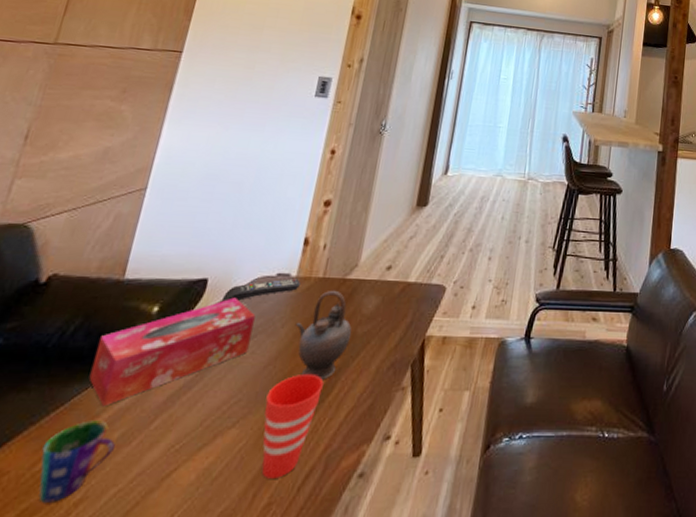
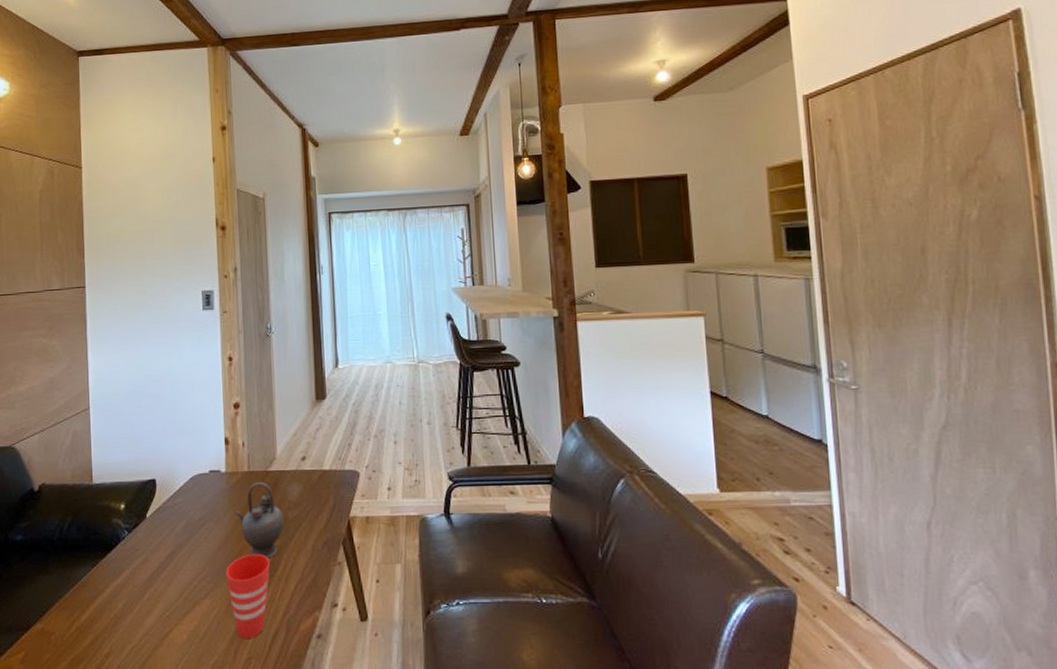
cup: present [39,420,115,503] -> none [72,594,122,655]
tissue box: present [88,297,256,407] -> none [88,493,202,584]
remote control: present [221,278,301,302] -> none [170,474,230,497]

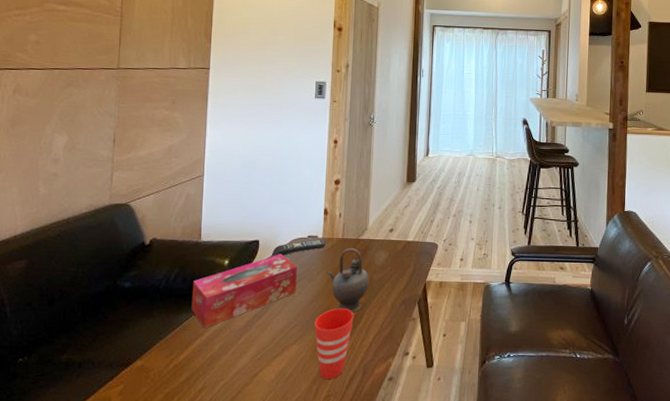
tissue box: none [88,493,202,584] -> present [191,253,297,329]
remote control: none [170,474,230,497] -> present [271,239,326,257]

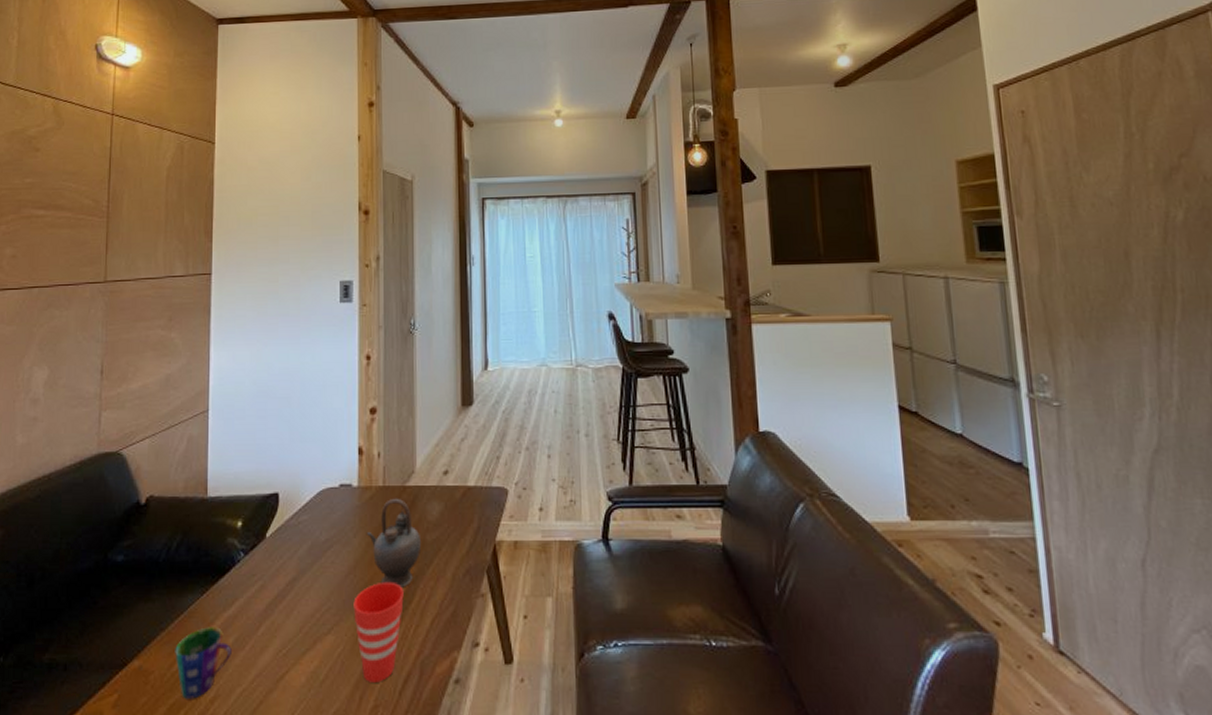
cup: none [171,337,217,389] -> present [175,627,232,699]
tissue box: present [191,253,297,329] -> none [198,510,328,615]
remote control: present [271,239,326,257] -> none [294,489,363,514]

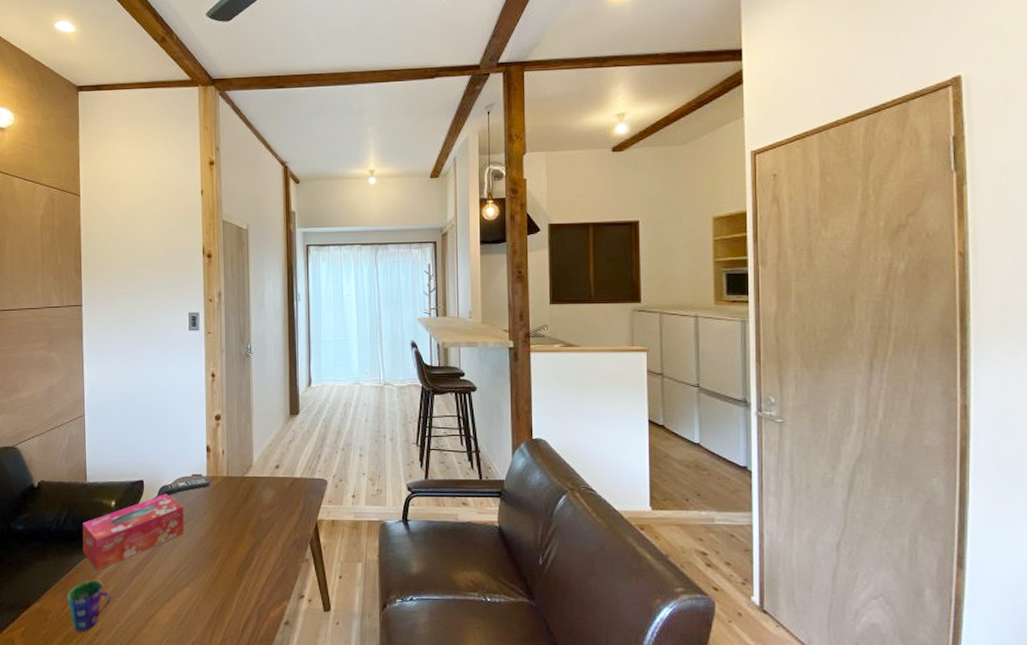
tissue box: none [198,510,328,615] -> present [82,493,184,571]
remote control: none [294,489,363,514] -> present [156,478,211,497]
cup: present [353,583,404,682] -> none [205,550,245,623]
teapot: present [366,499,420,588] -> none [214,487,257,554]

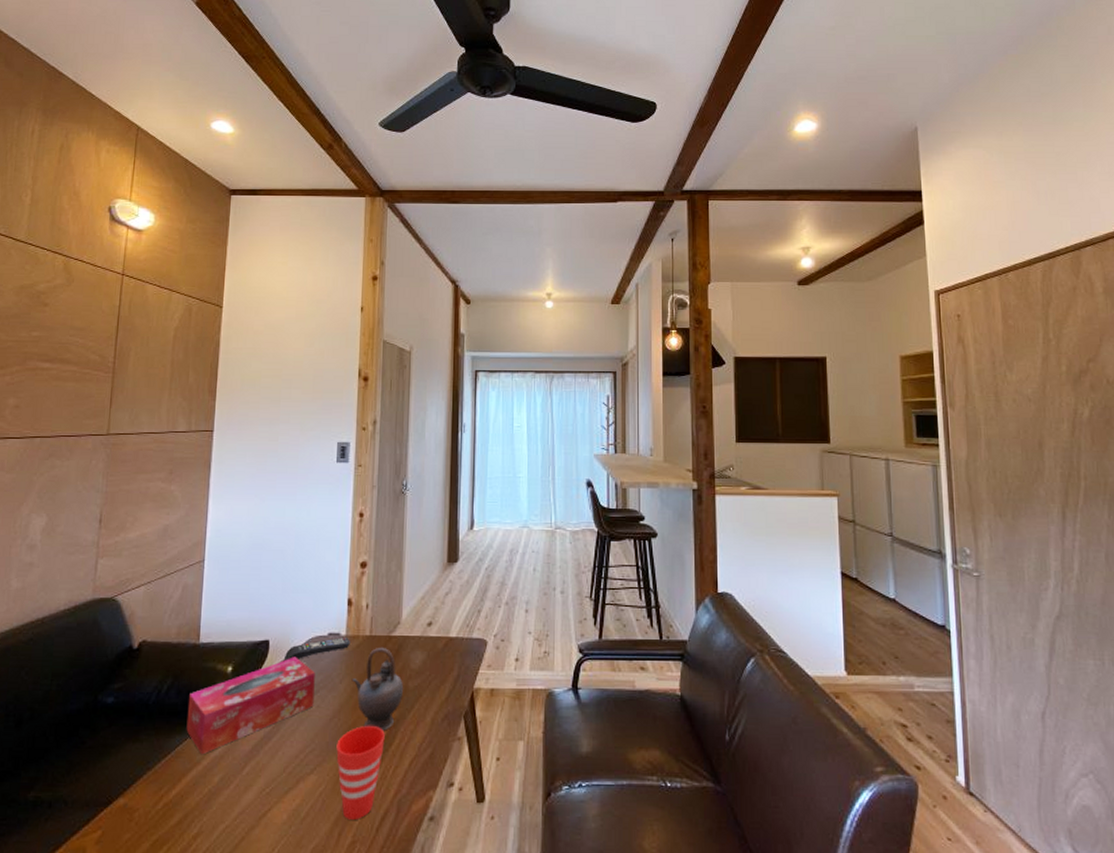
cup: present [67,580,111,632] -> none [160,767,217,835]
cup: none [205,550,245,623] -> present [336,726,385,820]
teapot: none [214,487,257,554] -> present [351,648,403,731]

